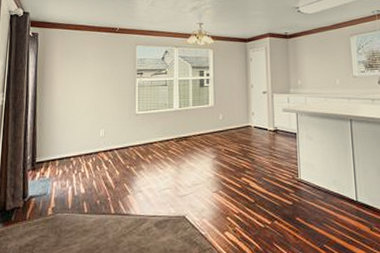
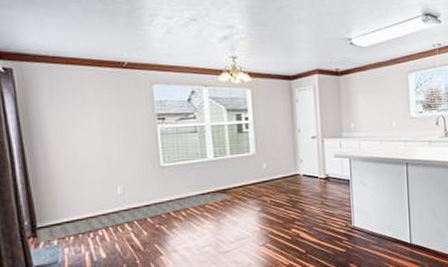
rug: none [34,140,192,177] -> present [35,193,233,244]

